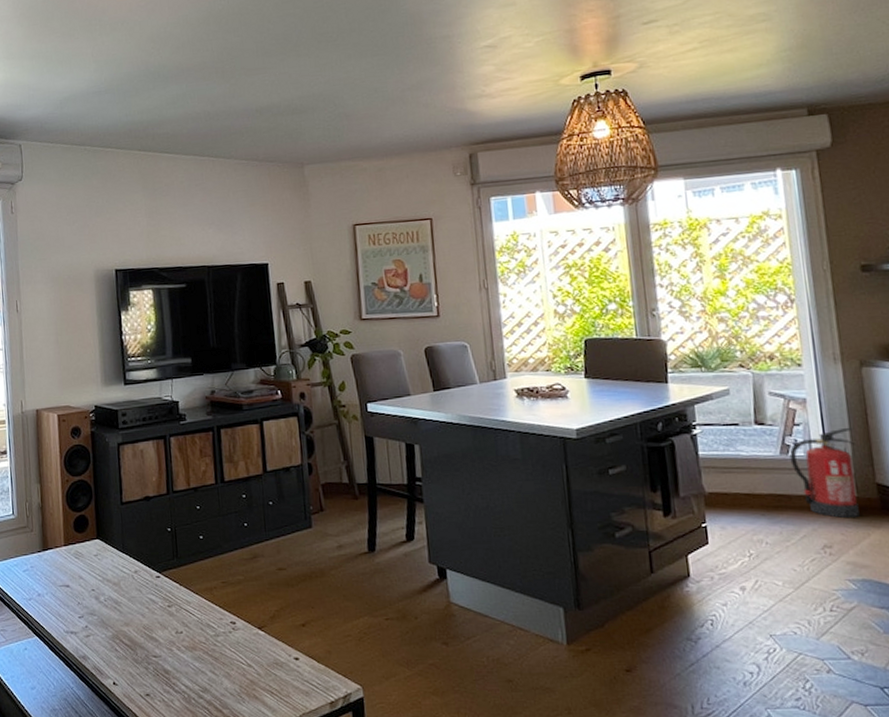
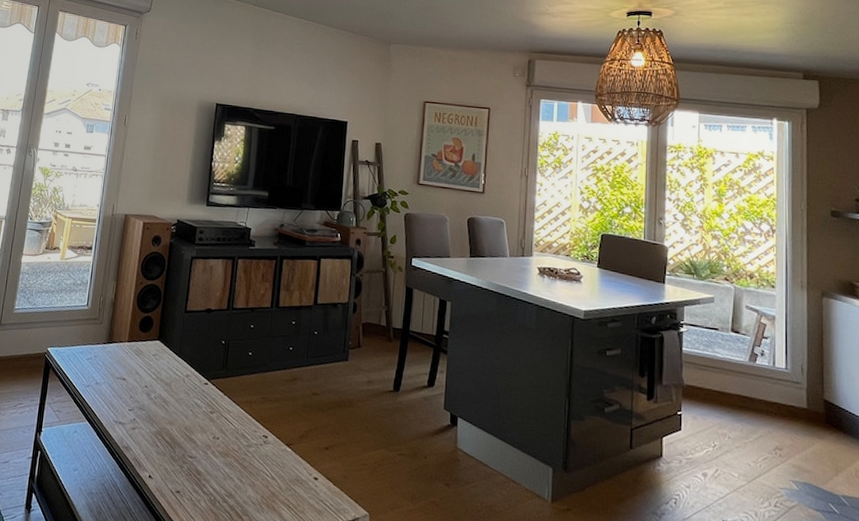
fire extinguisher: present [789,427,860,519] -> none [756,347,810,428]

